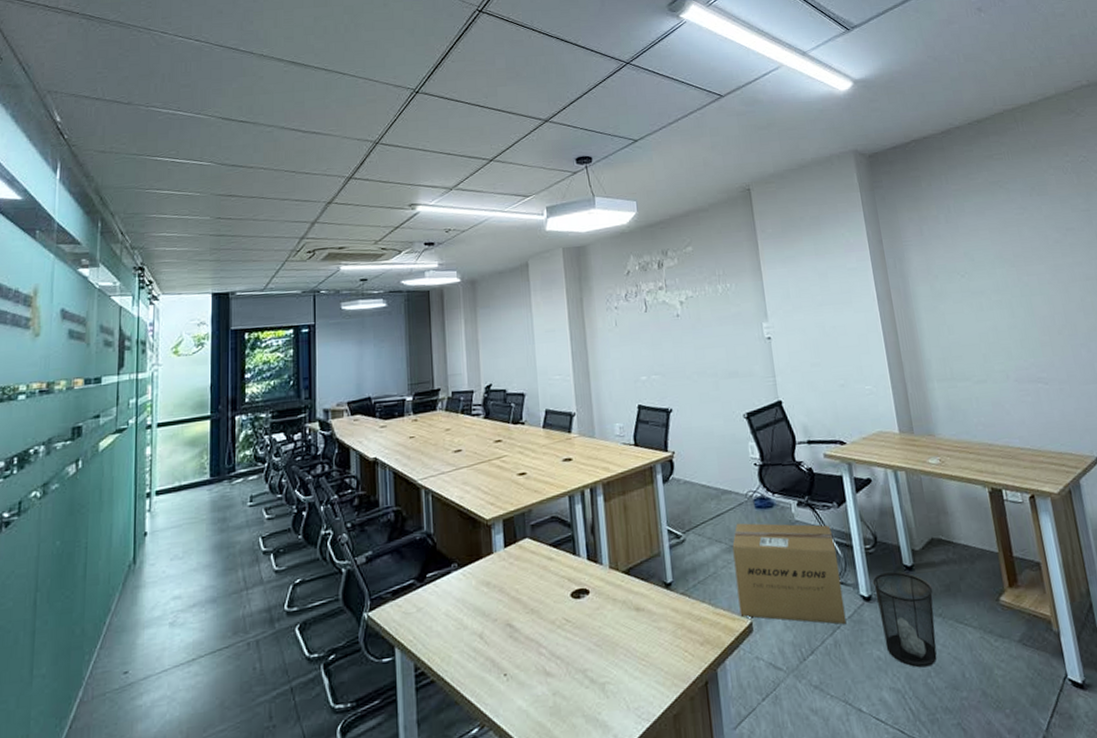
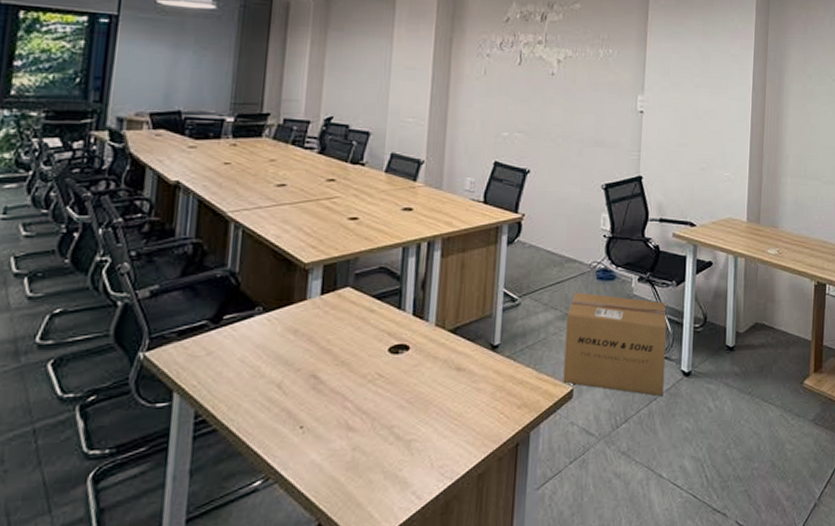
waste bin: present [872,572,937,668] -> none [694,351,747,440]

